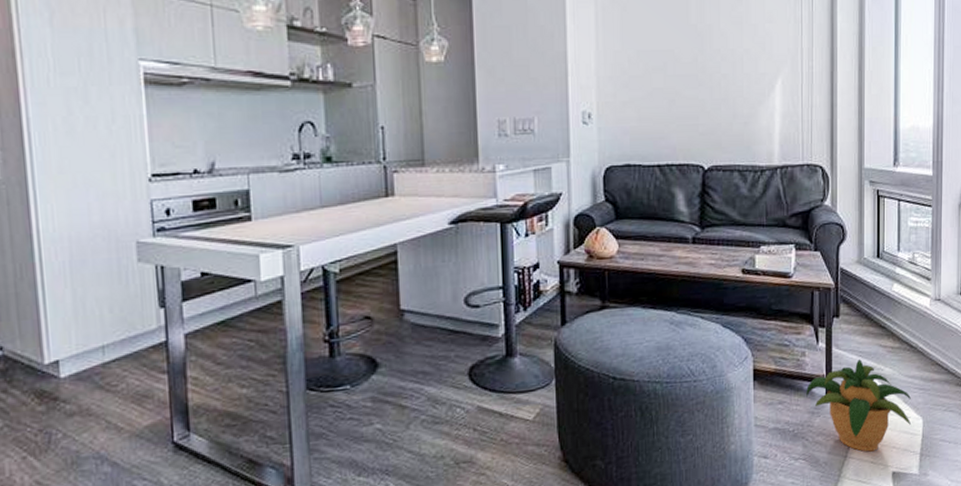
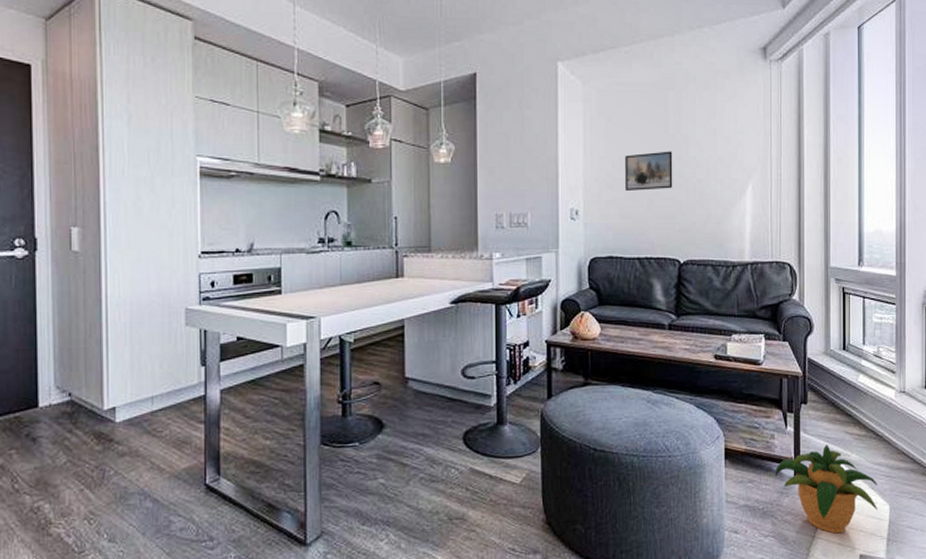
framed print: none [642,43,695,89] -> present [625,151,673,191]

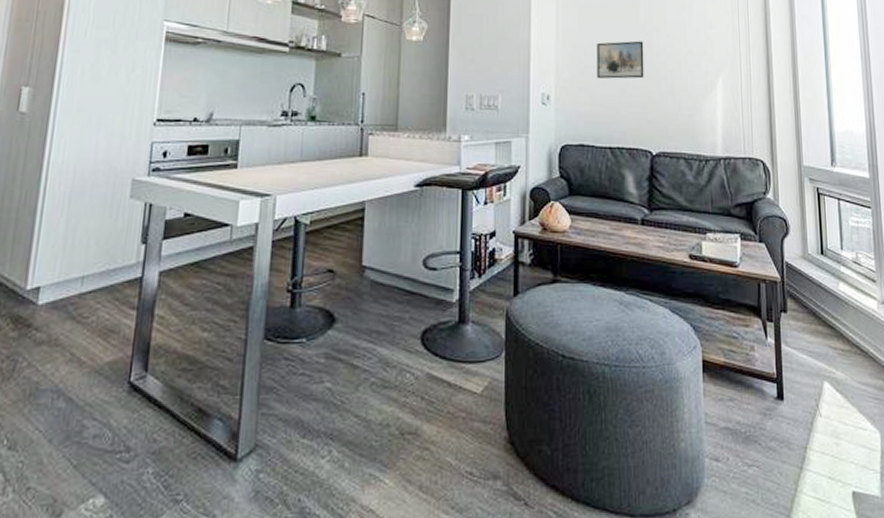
potted plant: present [775,445,878,534] -> none [757,360,869,465]

